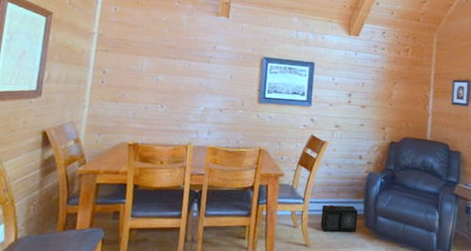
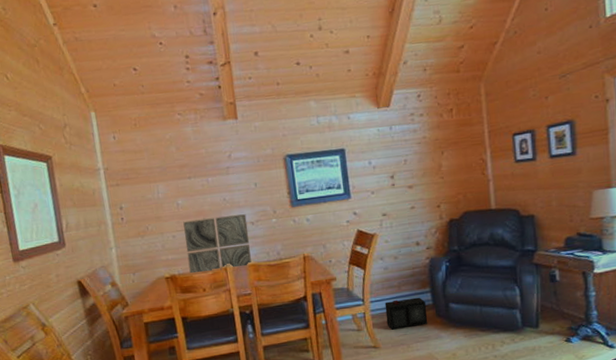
wall art: none [152,96,217,147] -> present [183,214,251,273]

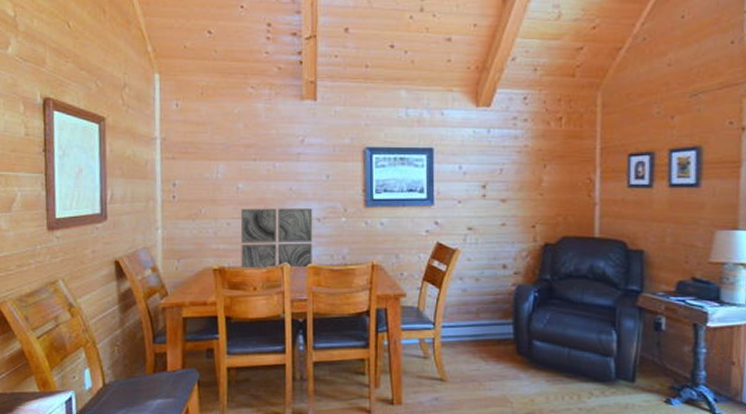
speaker: present [384,297,428,330] -> none [458,328,506,363]

